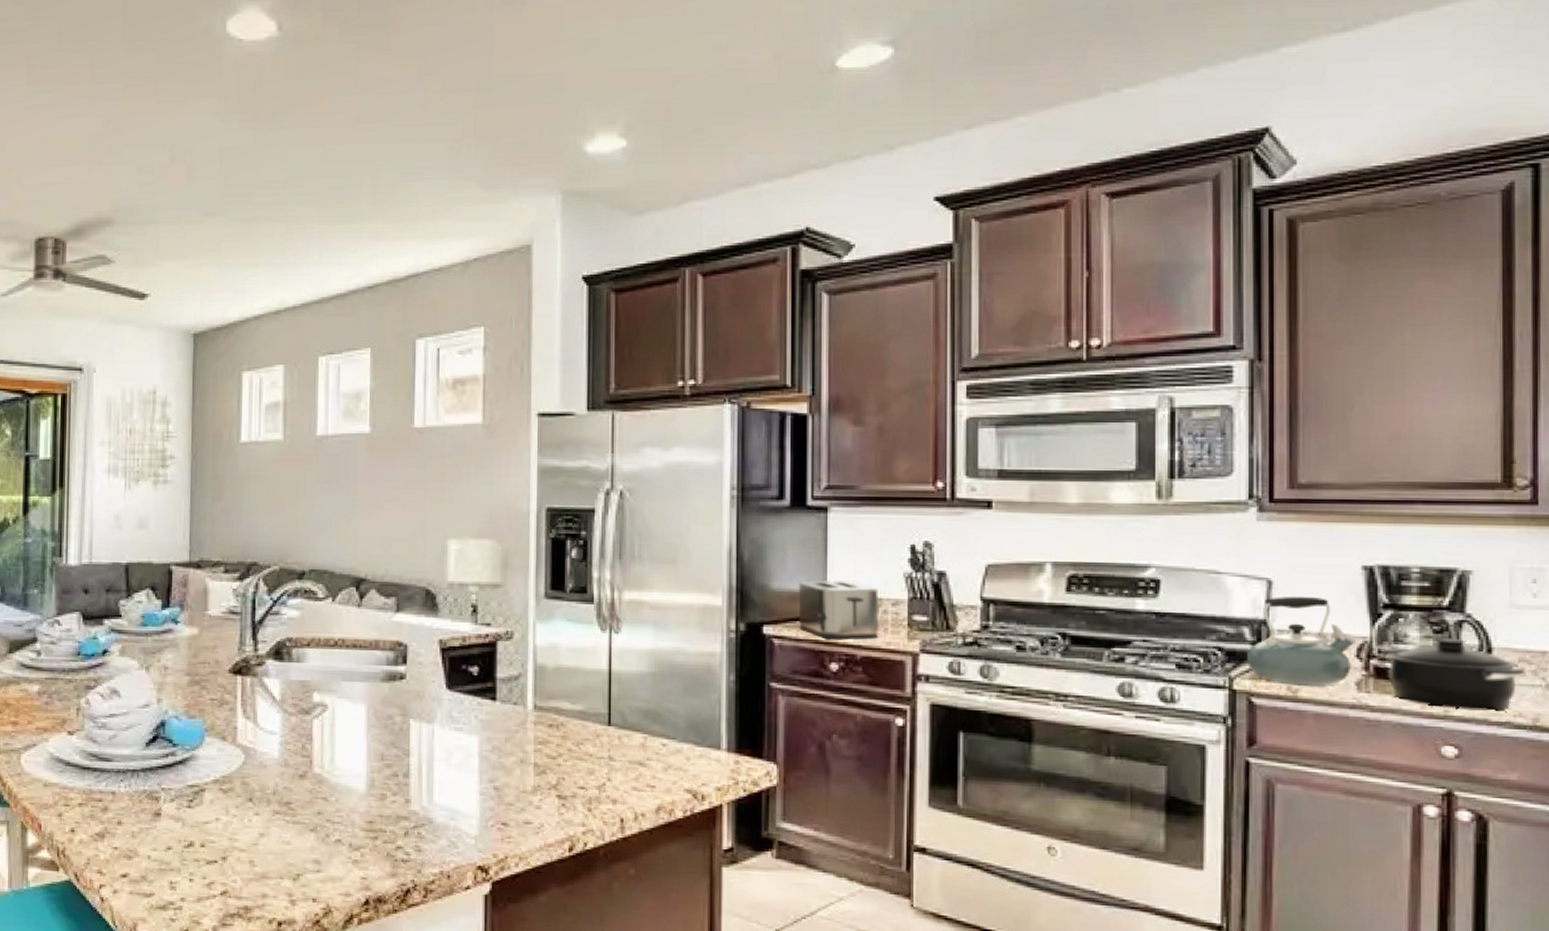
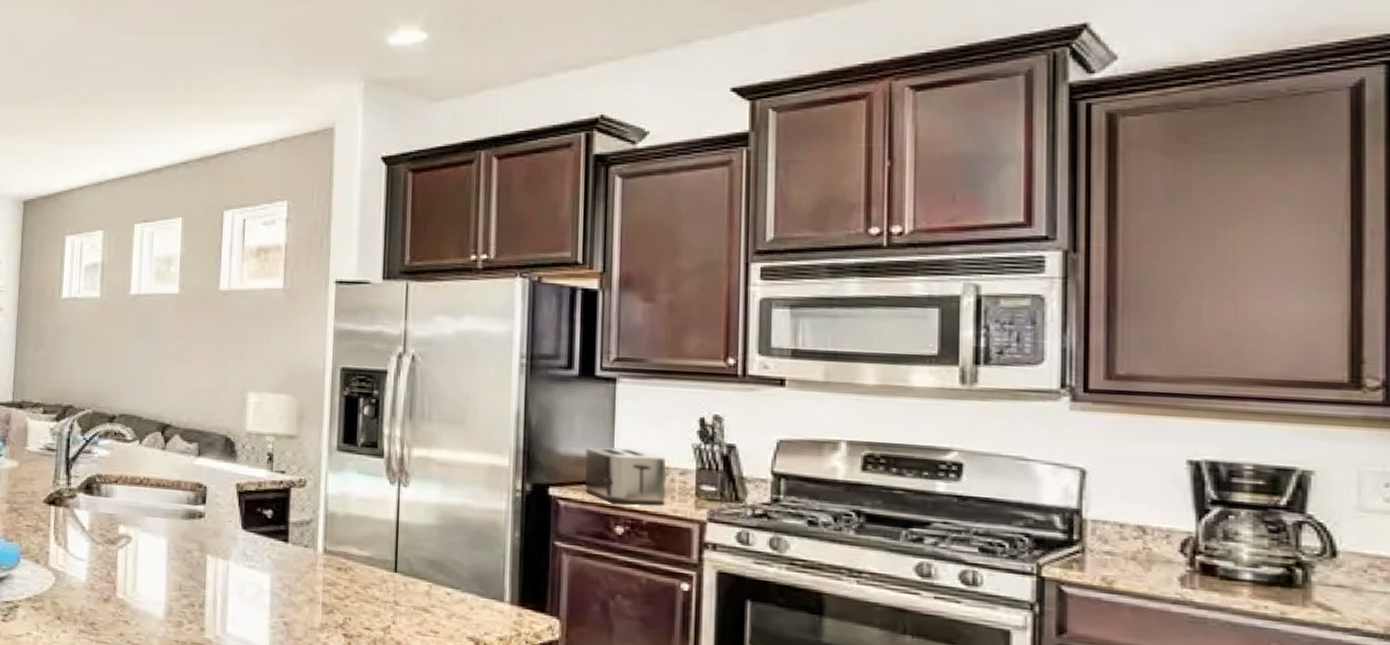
kettle: present [1246,596,1357,686] -> none [1056,486,1181,580]
saucepan: present [1383,637,1526,711] -> none [1210,537,1377,617]

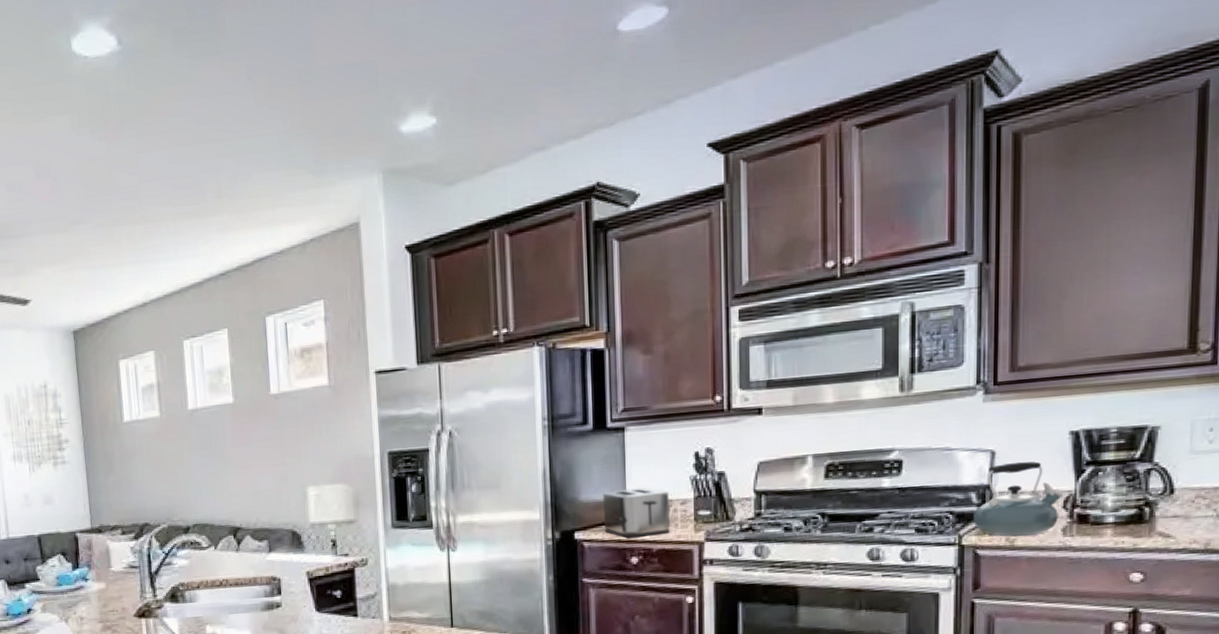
kettle: none [1056,486,1181,580] -> present [972,461,1064,537]

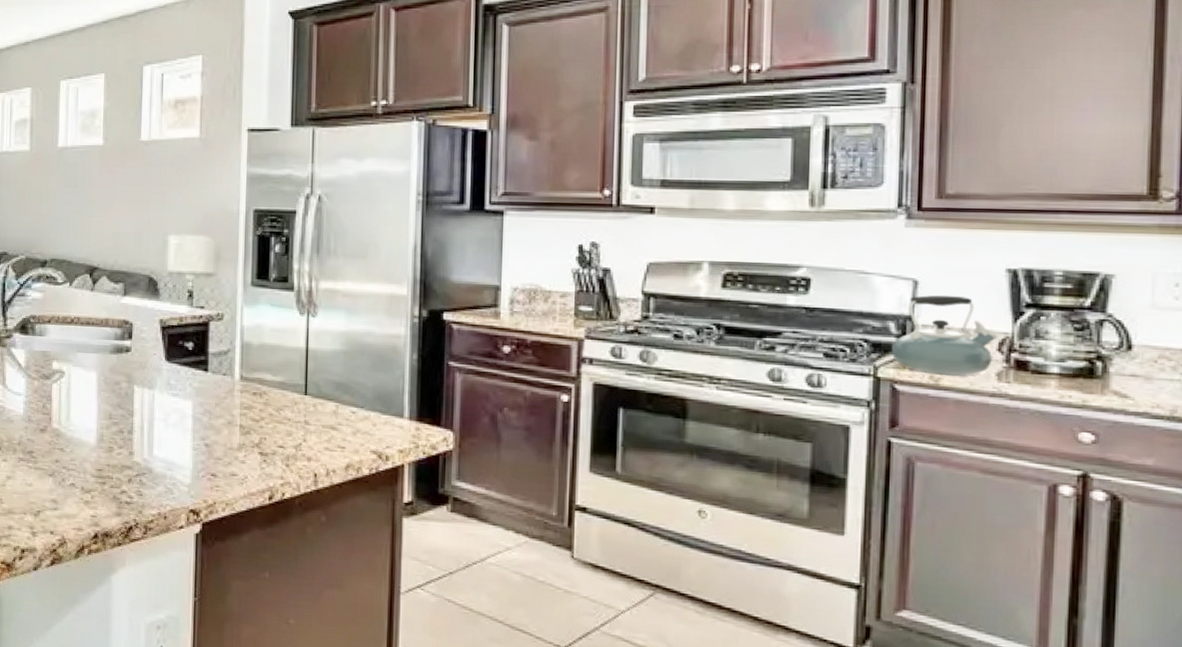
toaster: present [602,487,671,539] -> none [475,274,549,327]

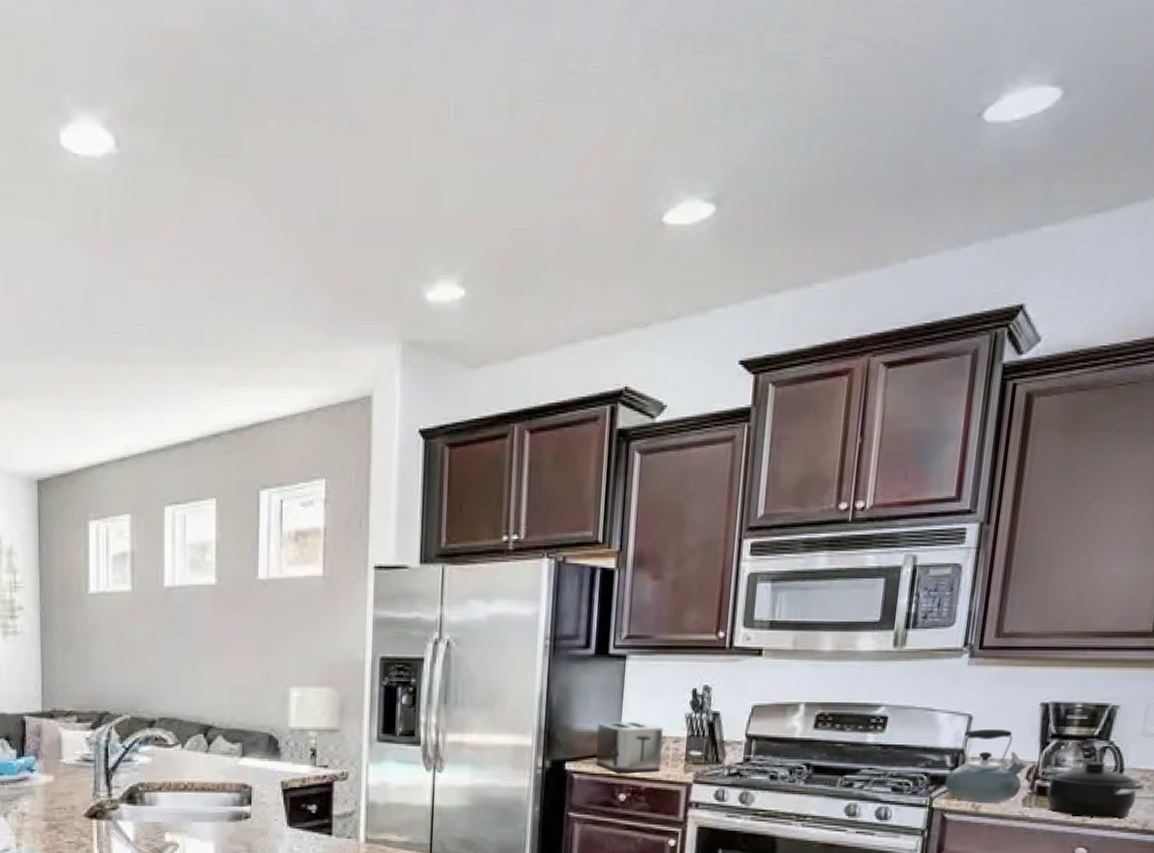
toaster: none [475,274,549,327] -> present [596,721,663,774]
saucepan: none [1024,334,1166,402] -> present [1045,761,1145,819]

